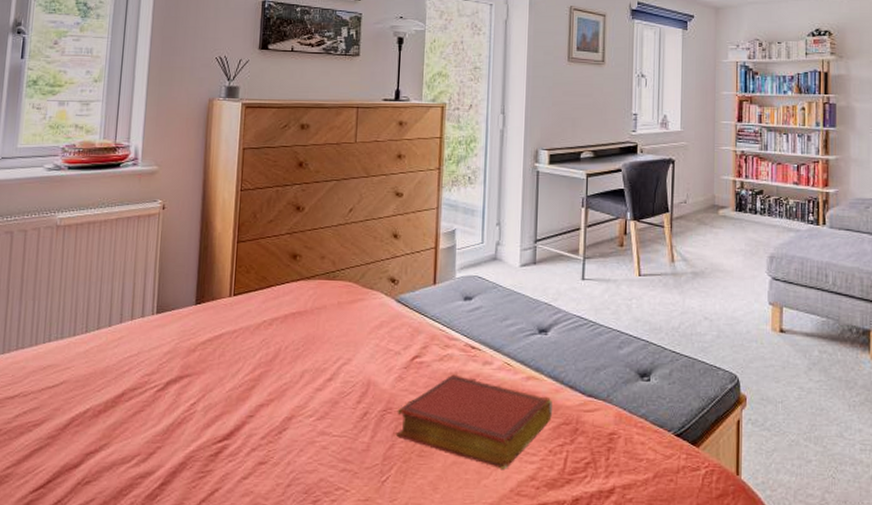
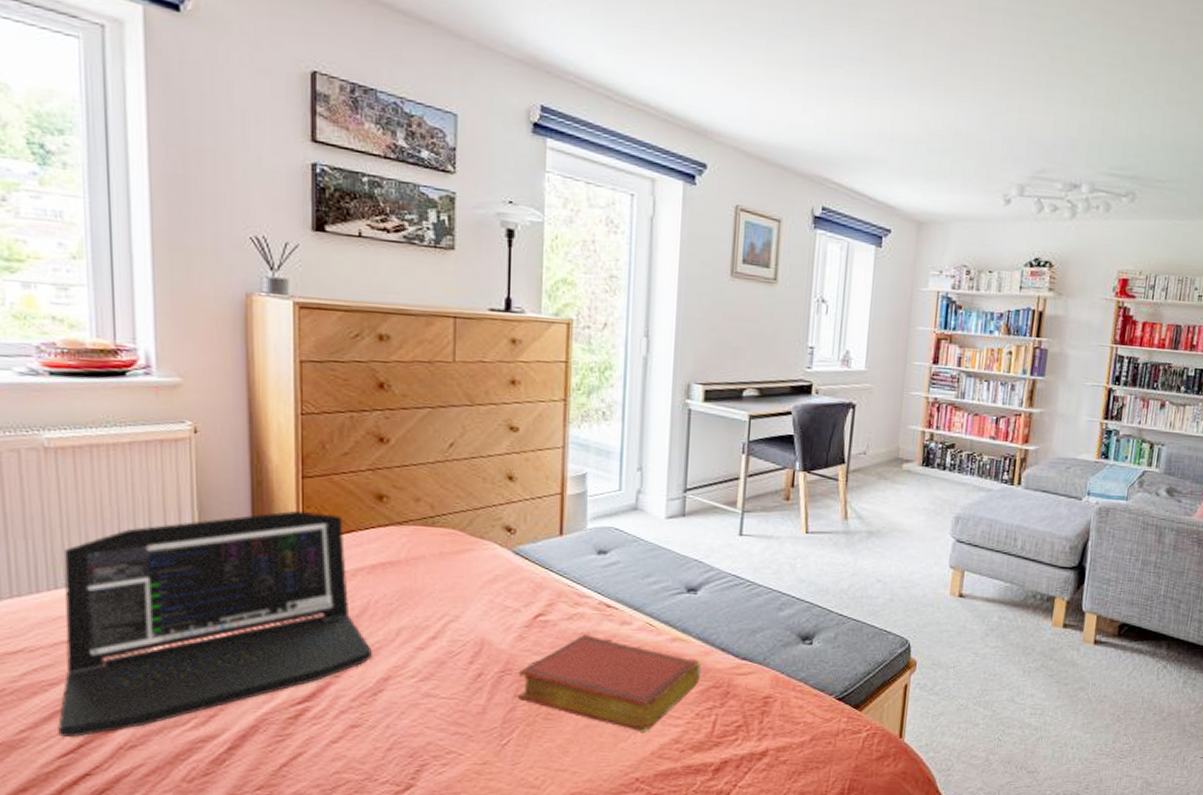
laptop: none [34,270,280,473] -> present [58,510,372,737]

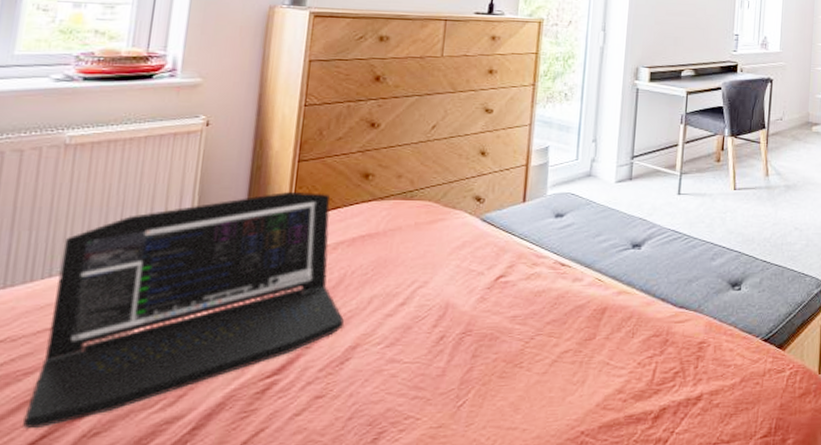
book: present [517,634,702,732] -> none [475,292,644,385]

